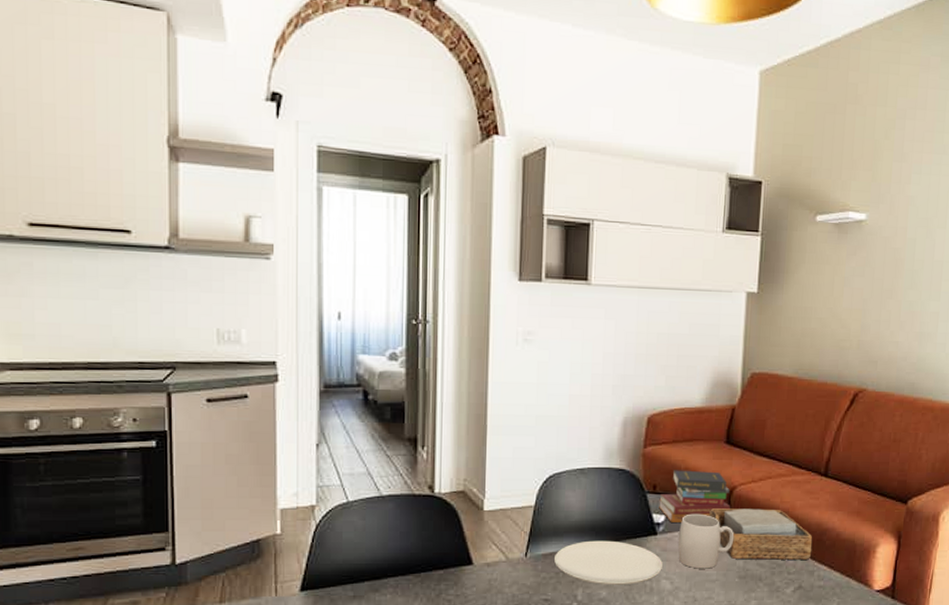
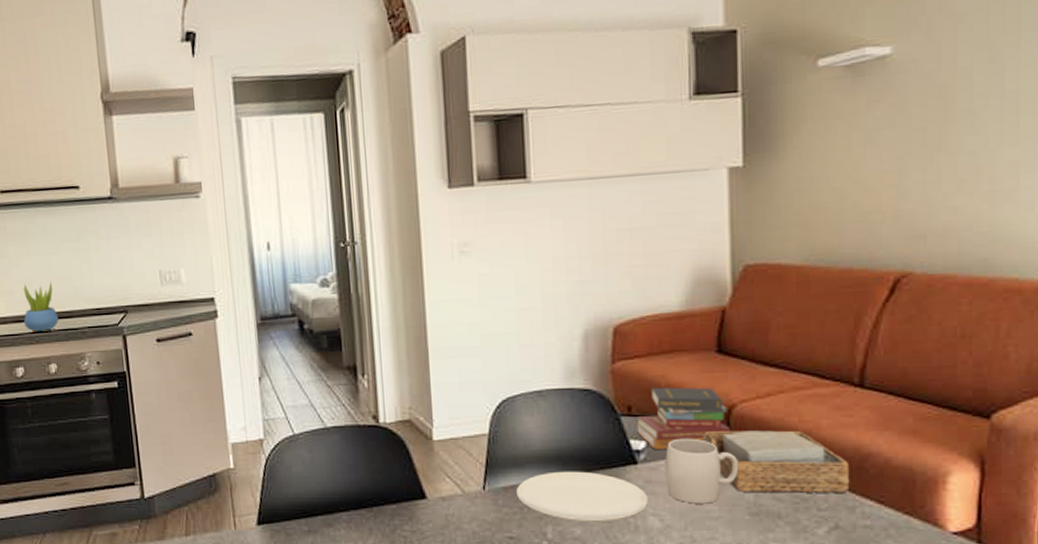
succulent plant: none [46,328,91,382] -> present [23,281,59,332]

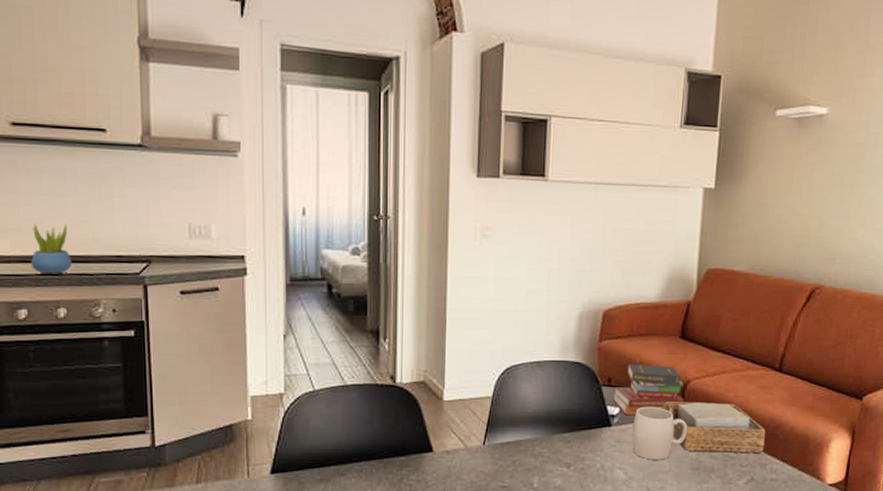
plate: present [517,471,648,522] -> none [511,431,617,474]

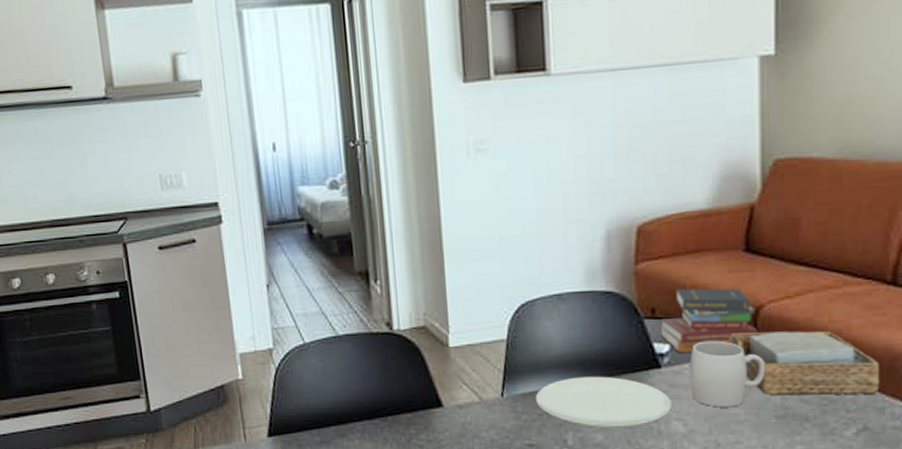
succulent plant: present [31,223,73,275] -> none [16,187,55,241]
plate: none [511,431,617,474] -> present [536,376,671,428]

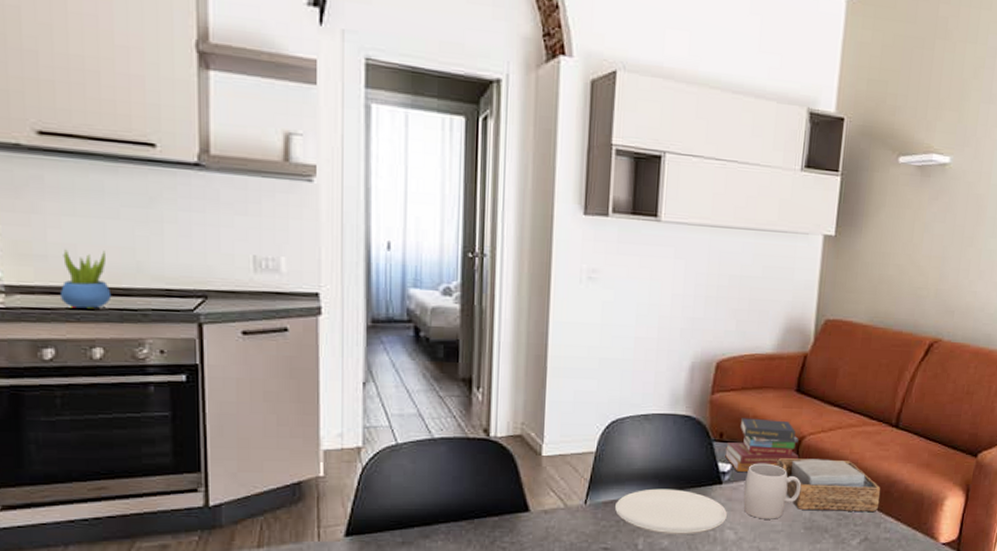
succulent plant: none [16,187,55,241] -> present [61,249,112,309]

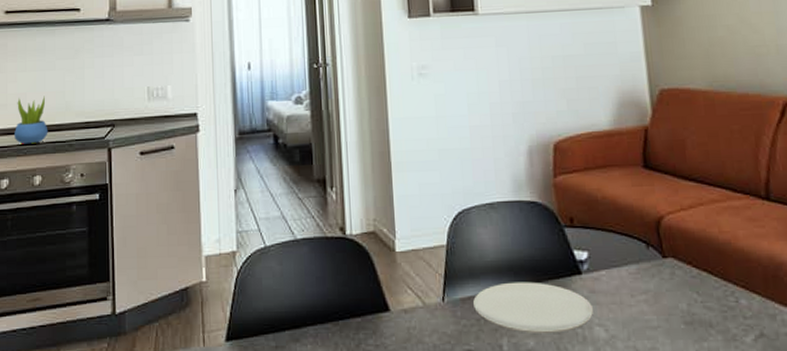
books: present [725,418,800,472] -> none [578,199,662,259]
mug: present [743,463,802,519] -> none [606,248,672,314]
napkin holder: present [777,458,881,513] -> none [637,240,769,302]

